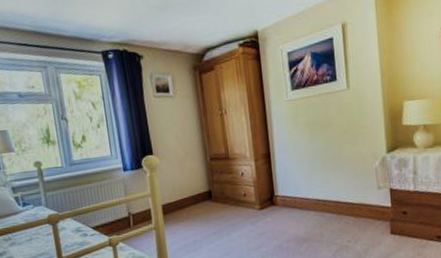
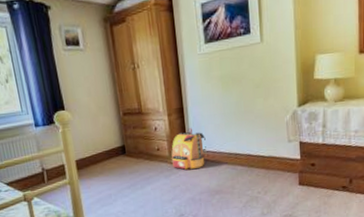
backpack: none [257,174,294,216] -> present [171,128,207,170]

